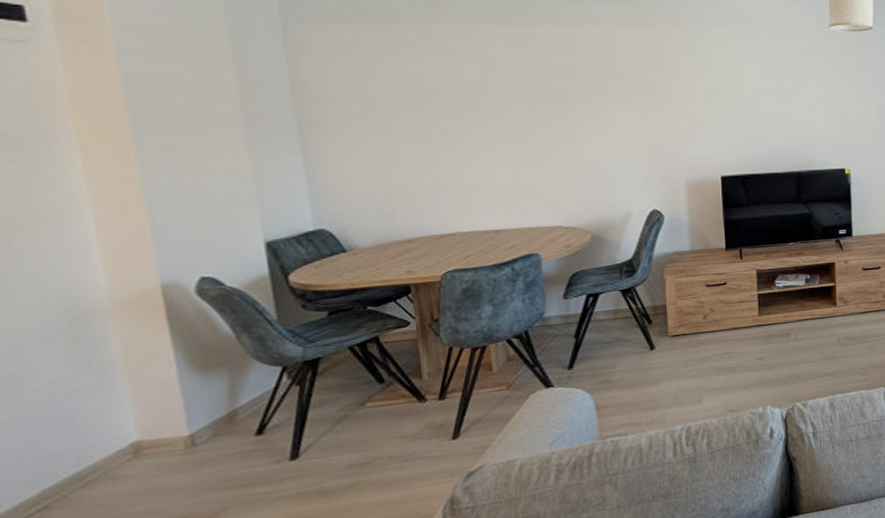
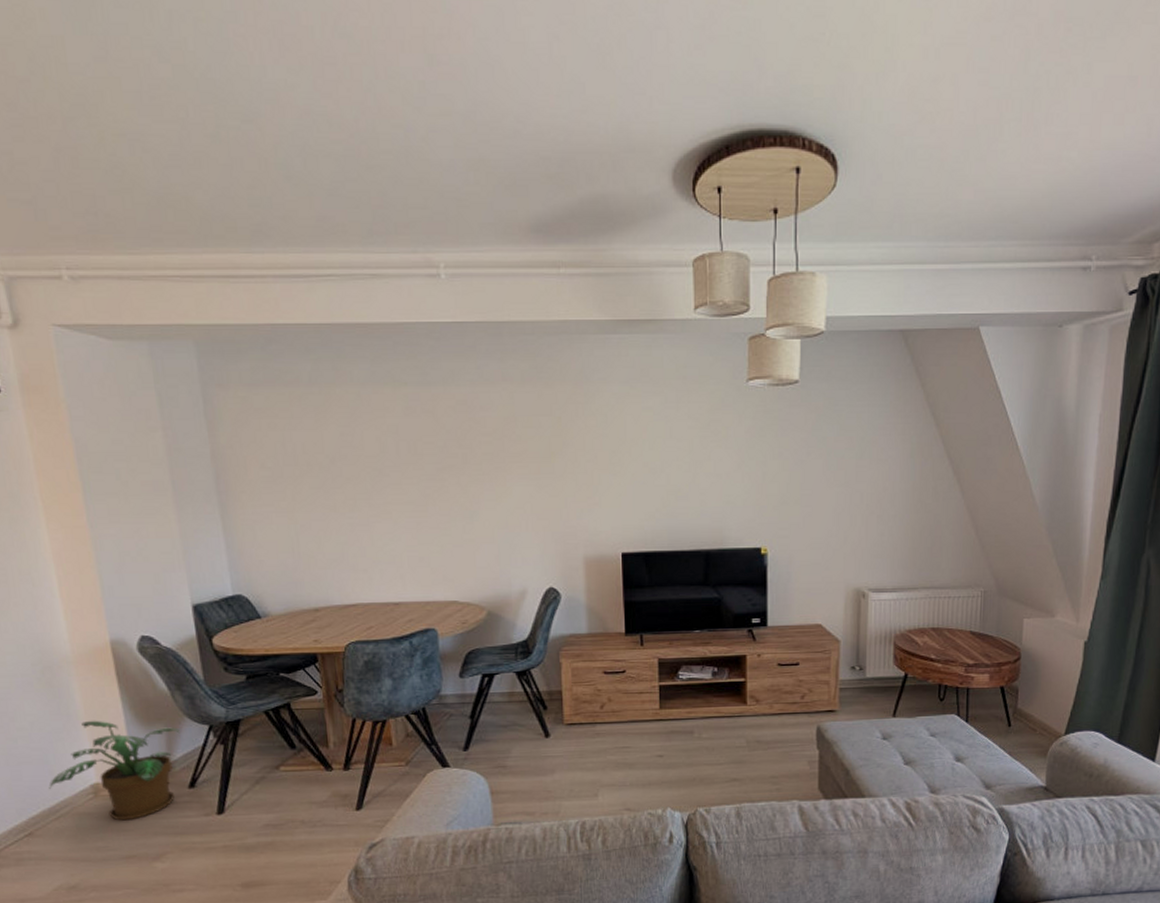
potted plant: none [73,371,246,480] -> present [49,720,180,821]

